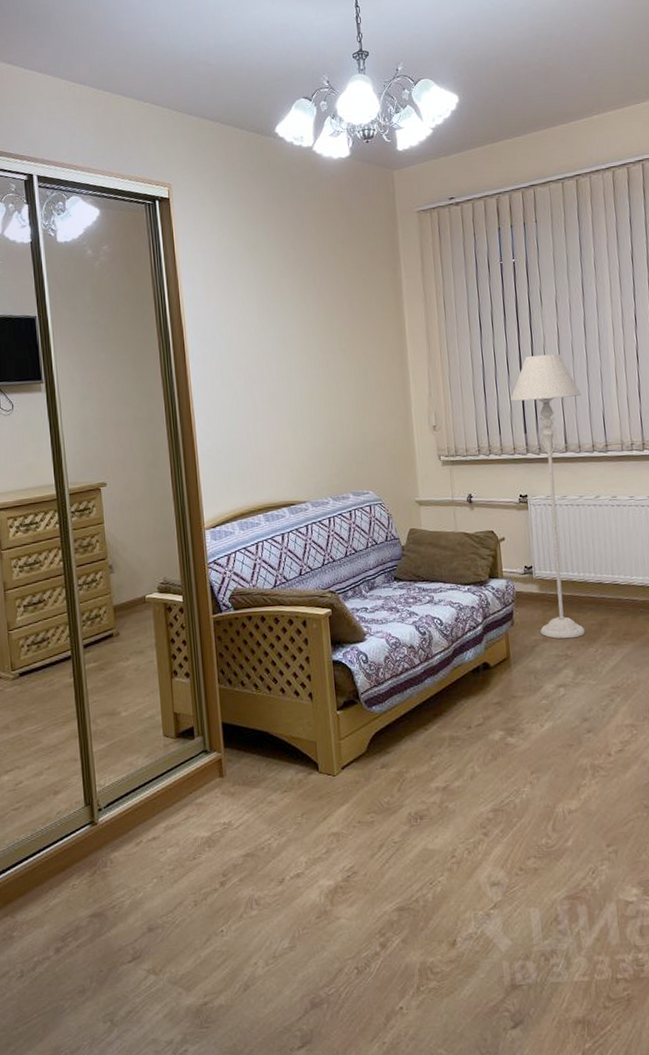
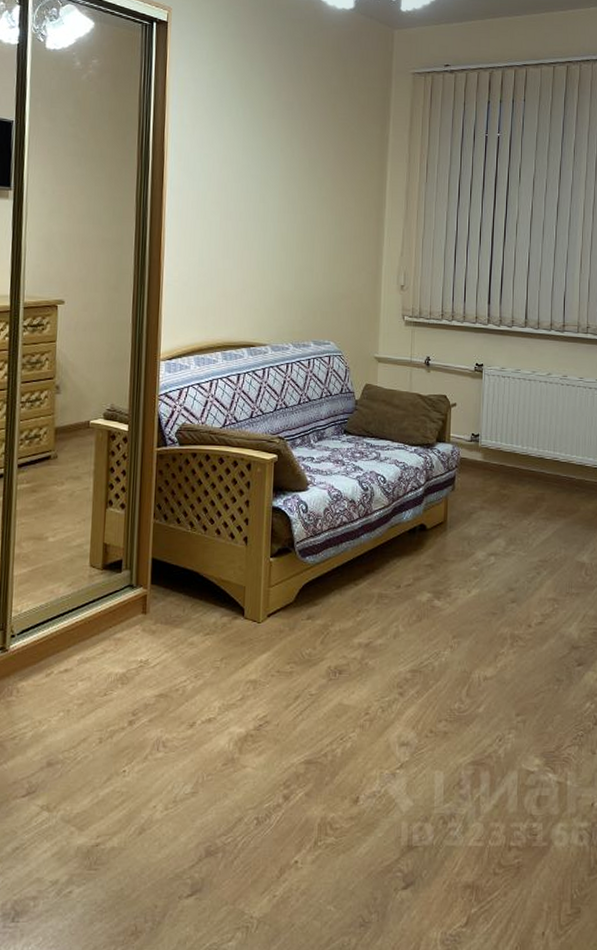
floor lamp: present [510,353,586,639] -> none [478,229,547,509]

